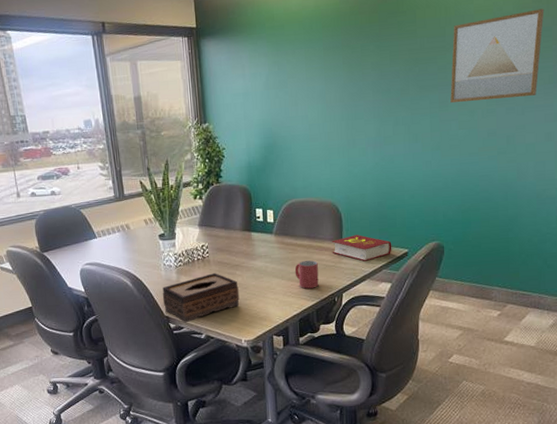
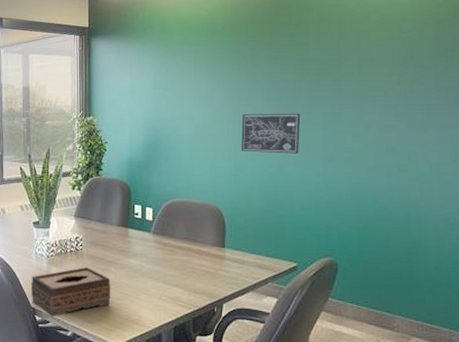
mug: present [294,260,319,289] -> none [172,264,197,295]
book: present [331,235,392,261] -> none [213,242,279,272]
wall art: none [354,104,409,147] -> present [241,113,301,154]
wall art: present [450,8,544,103] -> none [345,29,447,115]

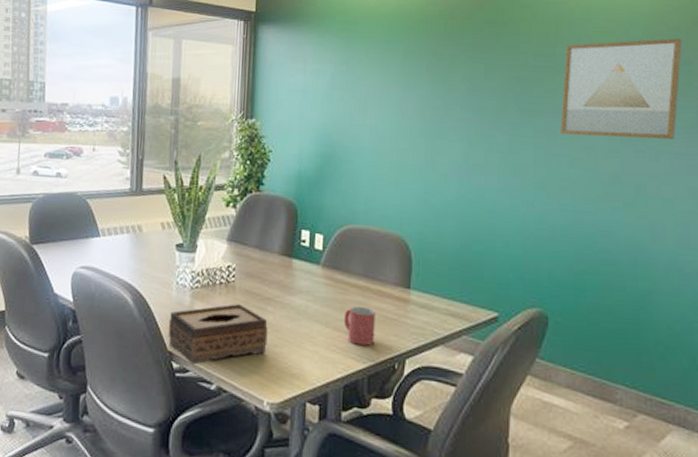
mug: none [172,264,197,295] -> present [343,306,375,346]
wall art: present [241,113,301,154] -> none [433,126,507,178]
wall art: none [345,29,447,115] -> present [560,38,683,139]

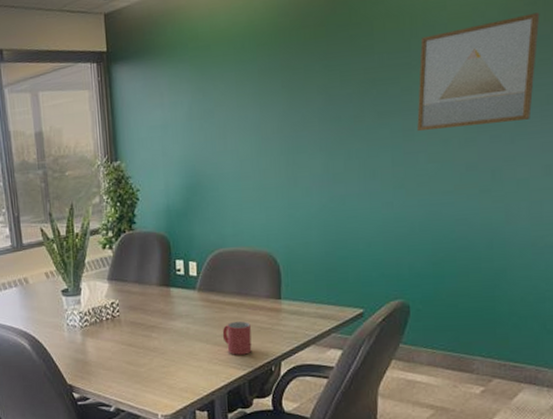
tissue box: present [168,304,268,365] -> none [65,335,156,393]

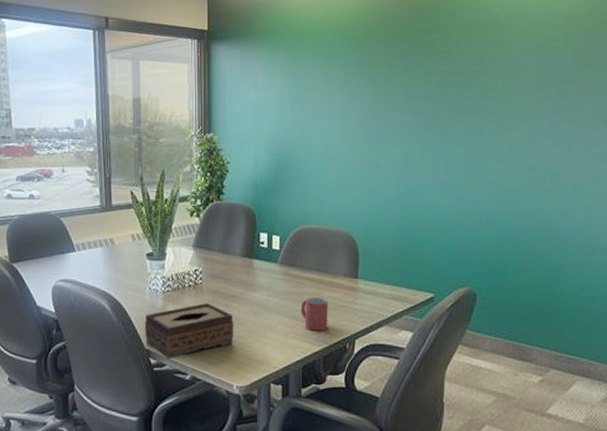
tissue box: none [65,335,156,393] -> present [144,303,234,360]
wall art: present [417,12,540,131] -> none [487,38,594,132]

